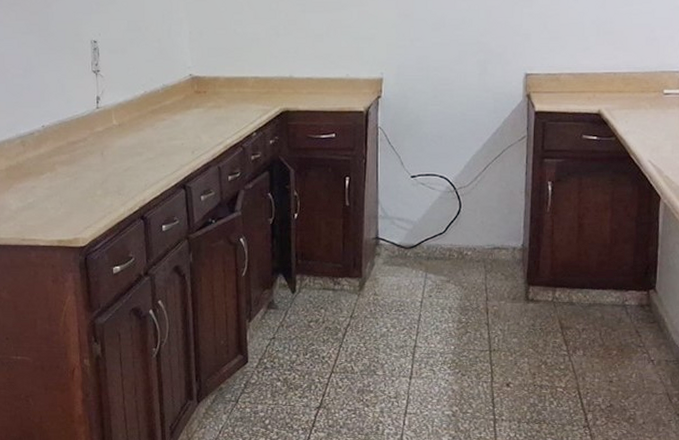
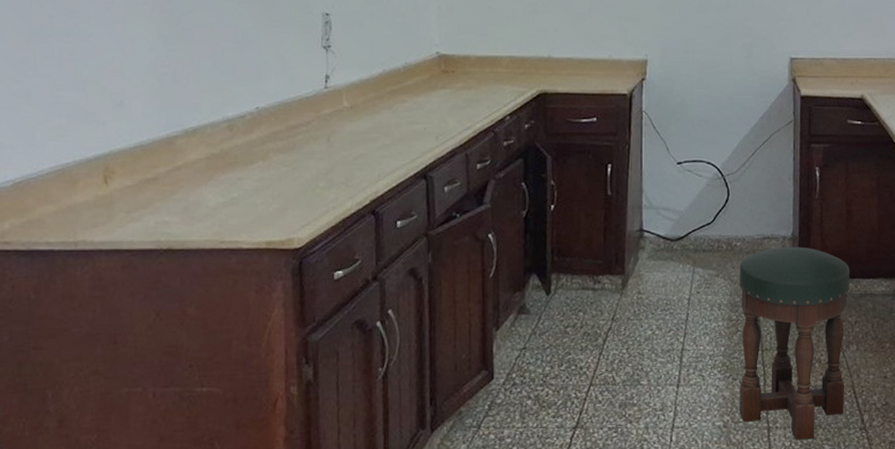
stool: none [468,257,579,432] -> present [739,247,850,440]

